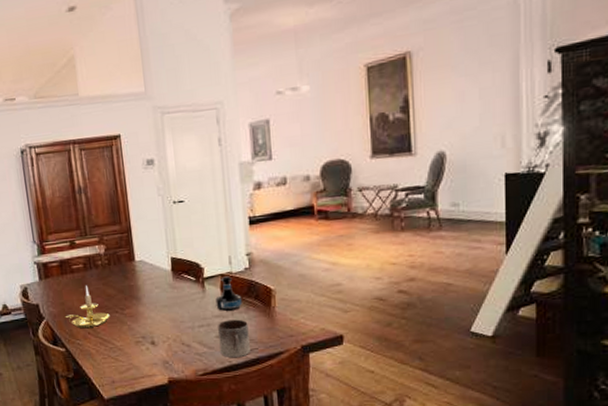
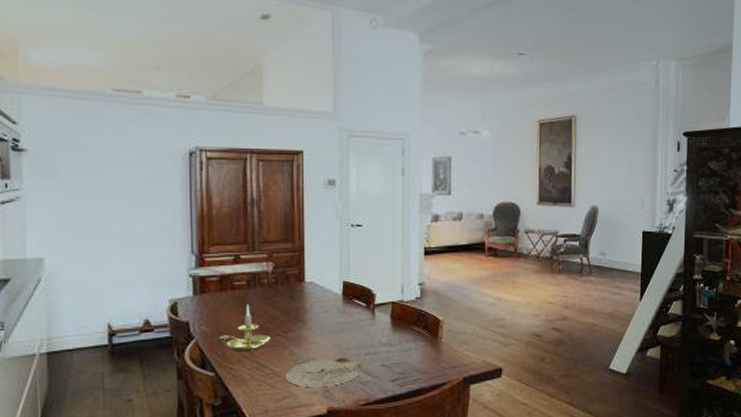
plate: none [125,330,198,360] -> present [284,358,362,388]
tequila bottle: present [215,276,242,311] -> none [384,304,410,339]
mug: present [218,319,250,358] -> none [384,348,414,388]

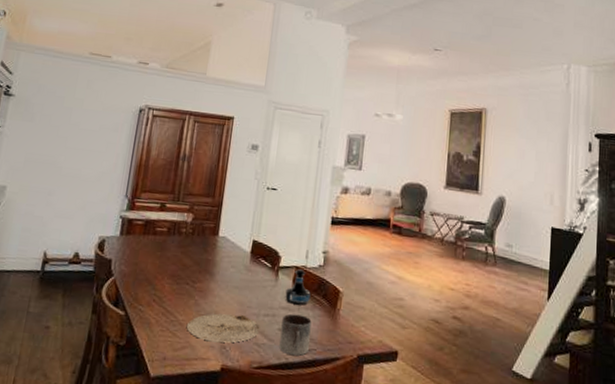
candle holder: present [220,304,271,350] -> none [135,250,180,295]
tequila bottle: none [384,304,410,339] -> present [285,269,311,306]
mug: none [384,348,414,388] -> present [279,313,312,356]

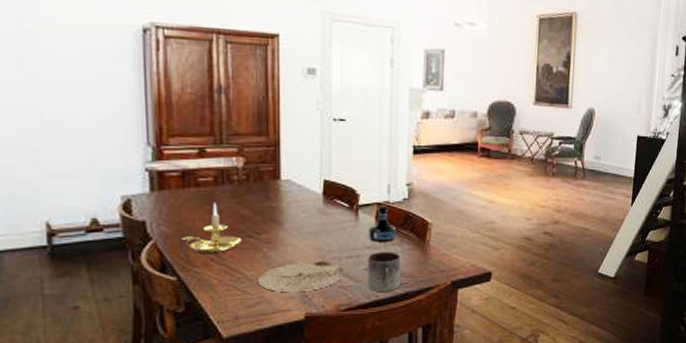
candle holder: none [135,250,180,295] -> present [183,203,242,253]

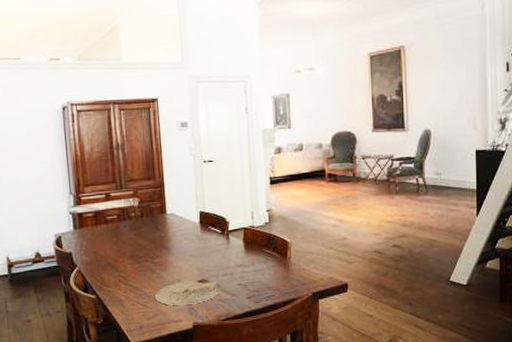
candle holder: present [183,203,242,253] -> none [98,236,141,276]
tequila bottle: present [368,205,397,242] -> none [238,229,262,261]
mug: present [368,251,400,293] -> none [240,268,268,304]

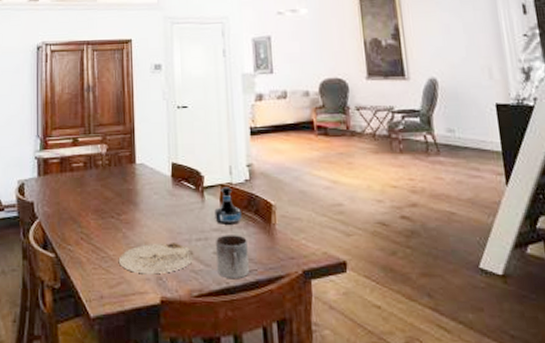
tequila bottle: none [238,229,262,261] -> present [214,187,242,225]
mug: none [240,268,268,304] -> present [216,235,249,279]

